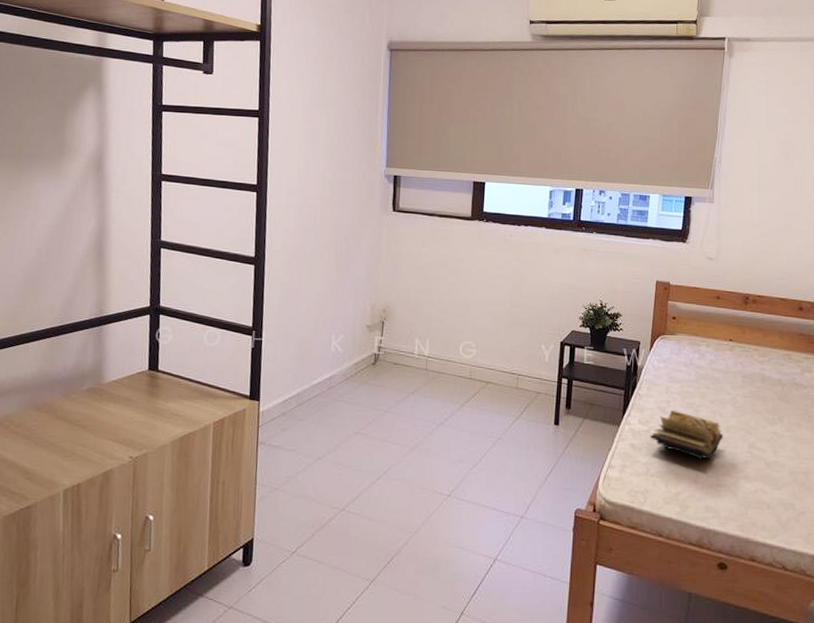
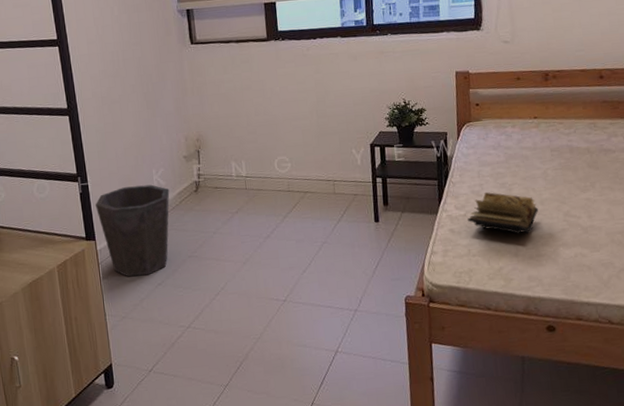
waste bin: none [265,349,346,447] -> present [95,184,170,277]

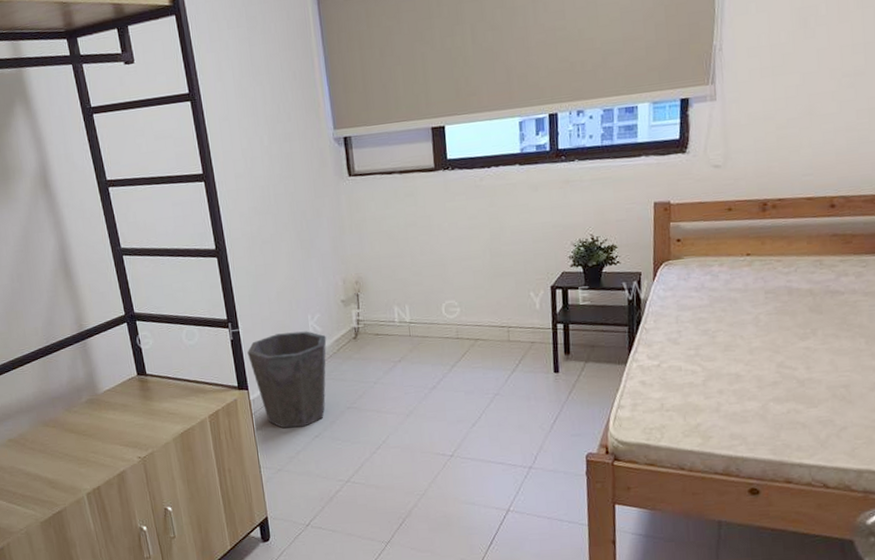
book: present [467,191,538,234] -> none [662,339,746,388]

